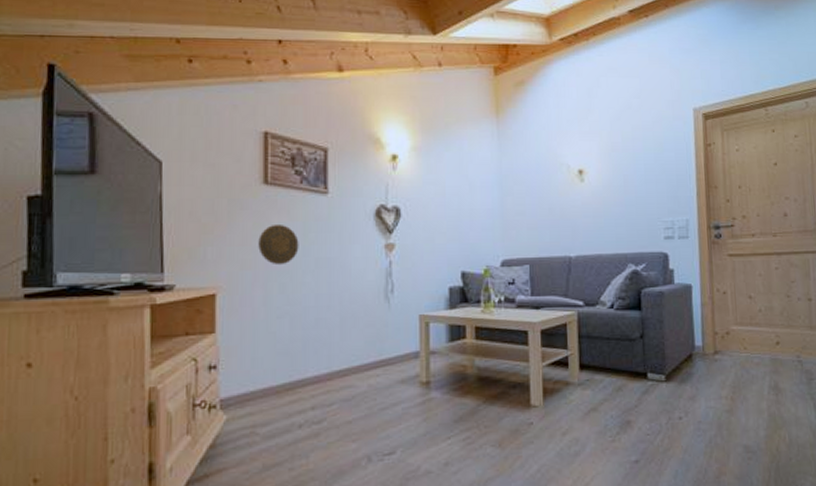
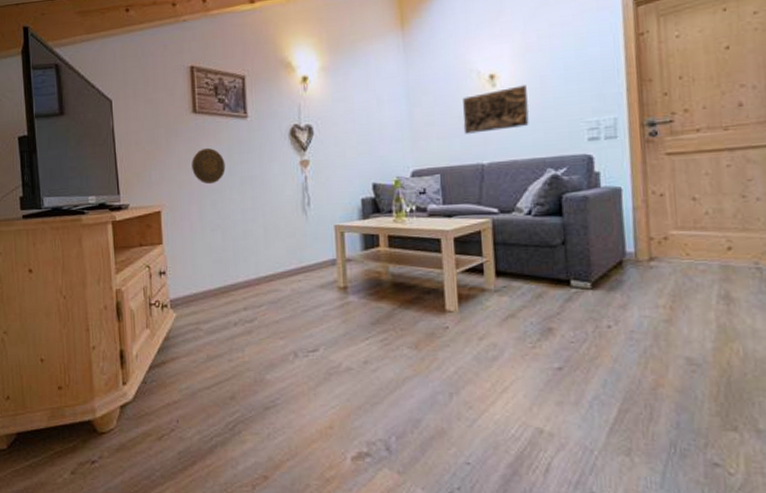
relief panel: none [553,182,614,226] -> present [463,85,530,134]

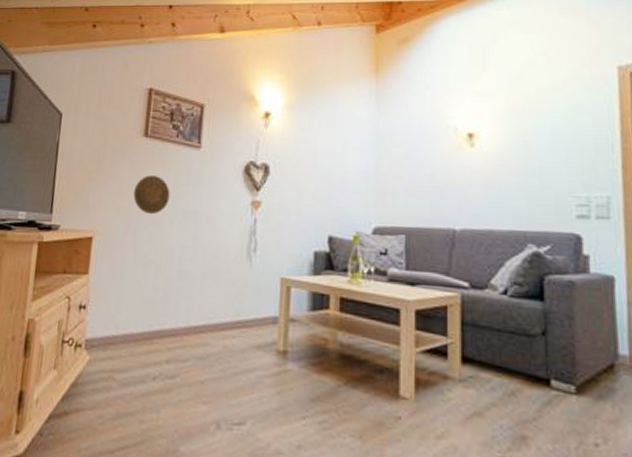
relief panel: present [463,85,530,134] -> none [435,148,511,195]

